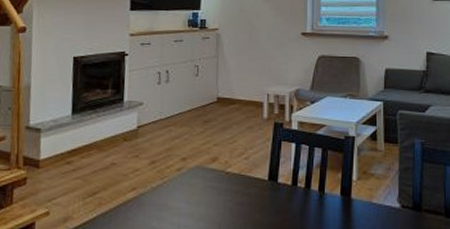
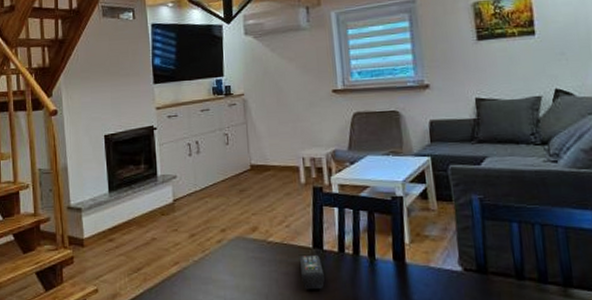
remote control: none [254,187,276,221] -> present [299,255,325,290]

